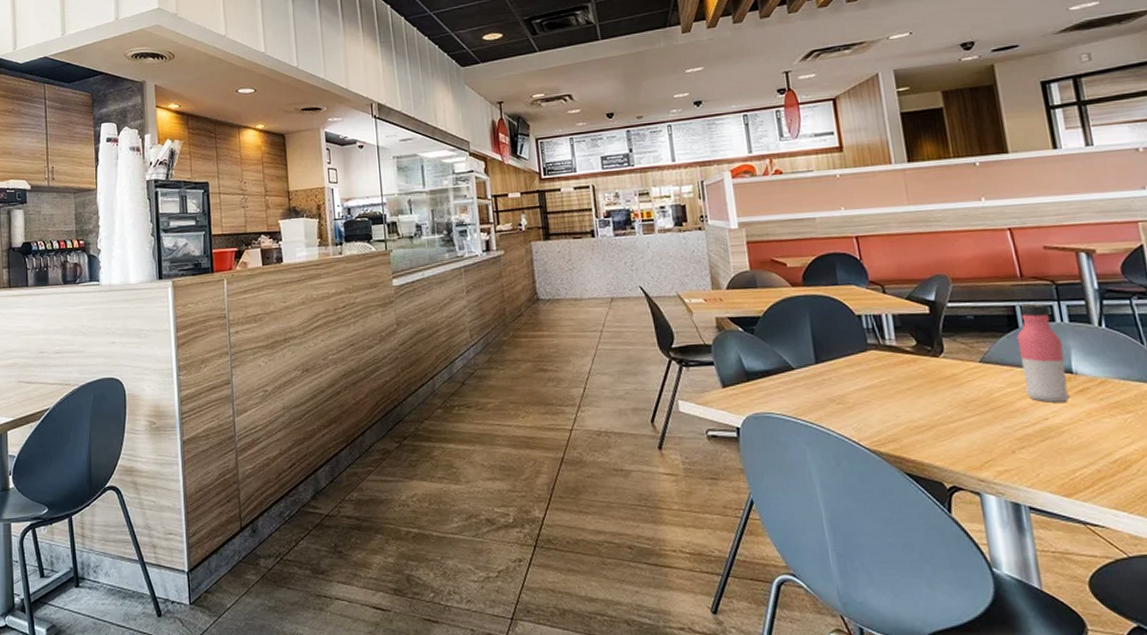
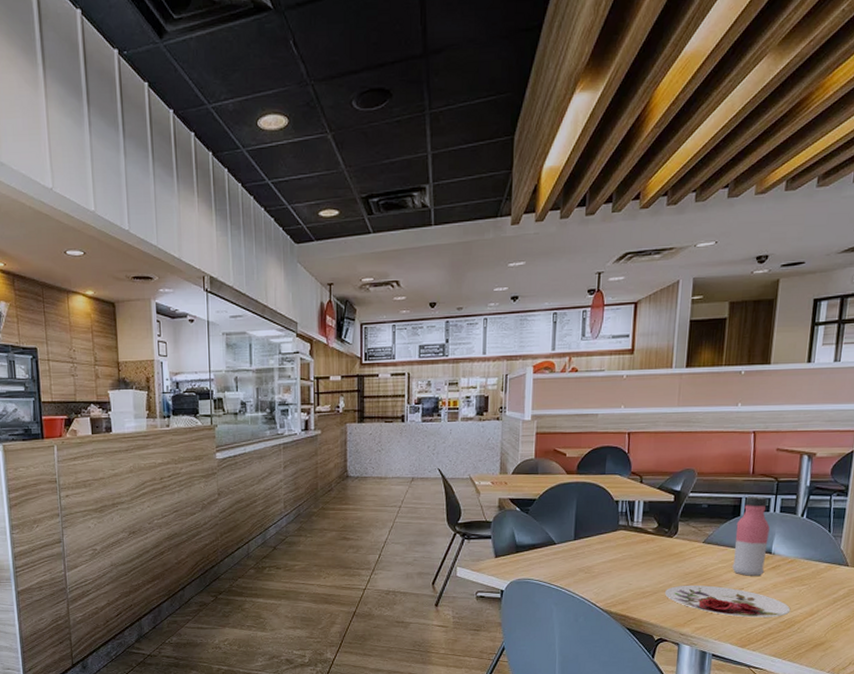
plate: none [944,415,1121,457] -> present [664,585,791,618]

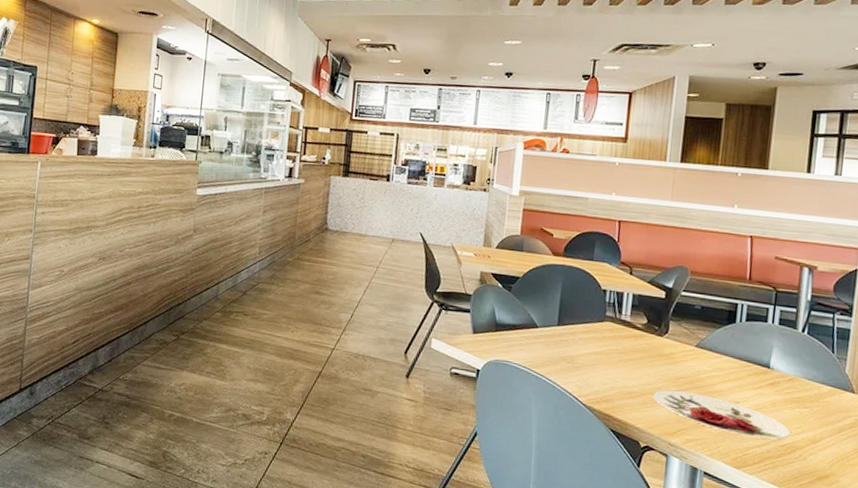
water bottle: present [732,496,770,576] -> none [727,303,768,391]

